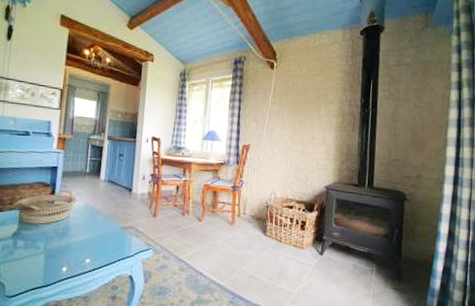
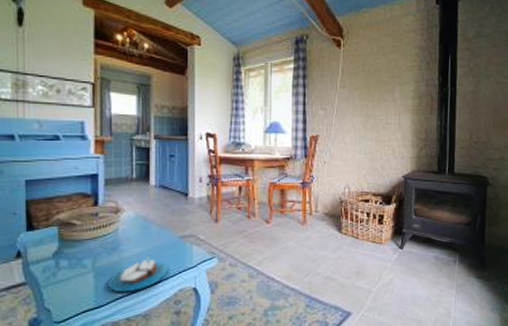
candle: none [55,243,110,275] -> present [108,257,169,293]

